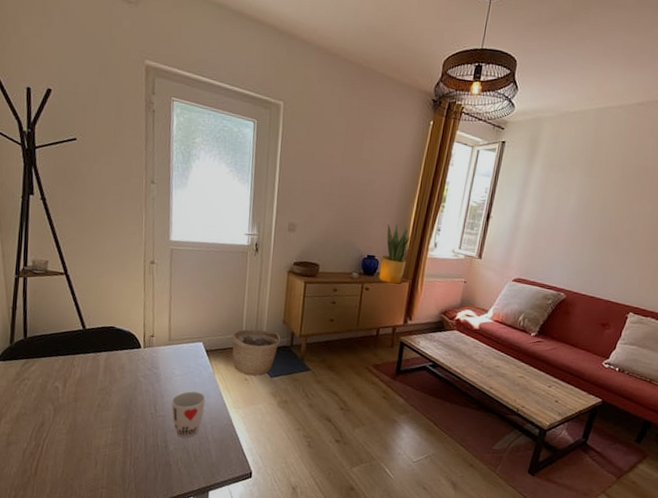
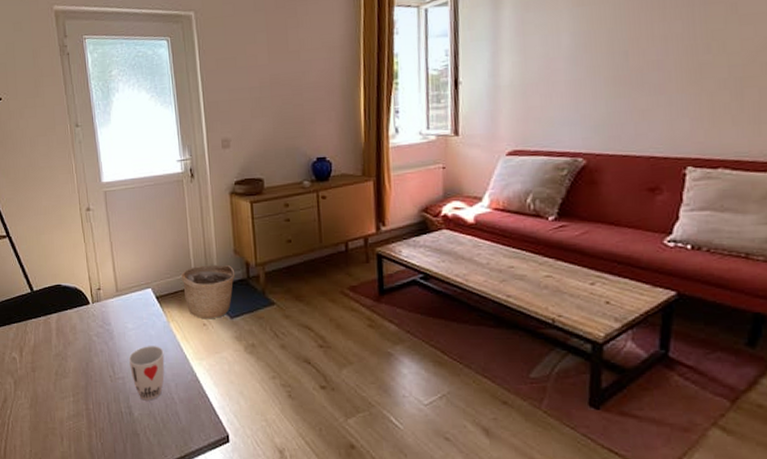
planter: present [379,223,413,284] -> none [333,115,369,186]

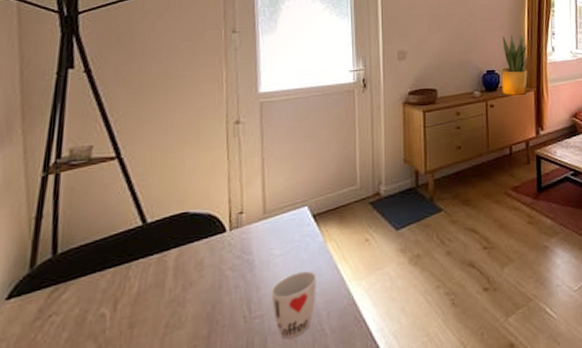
basket: present [181,264,236,320] -> none [344,175,404,235]
planter: none [333,115,369,186] -> present [501,34,531,96]

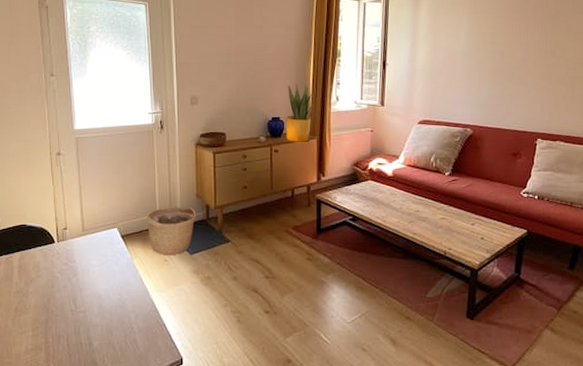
cup: present [272,271,317,339] -> none [92,280,126,331]
basket: none [344,175,404,235] -> present [146,207,197,256]

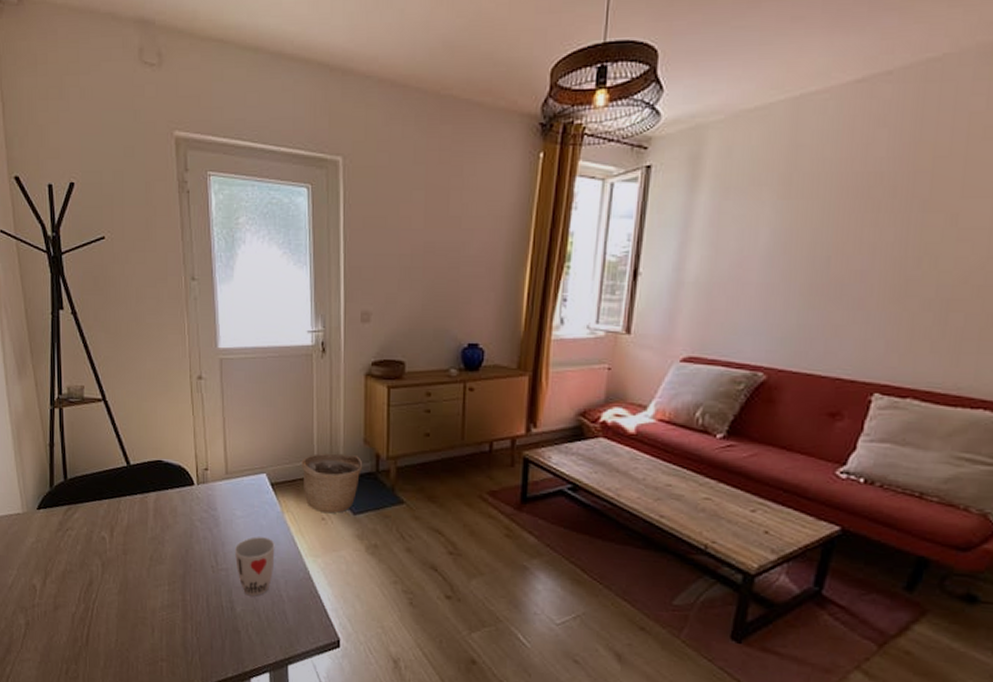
cup: none [92,280,126,331] -> present [235,537,275,597]
planter: present [286,83,315,142] -> none [486,297,529,379]

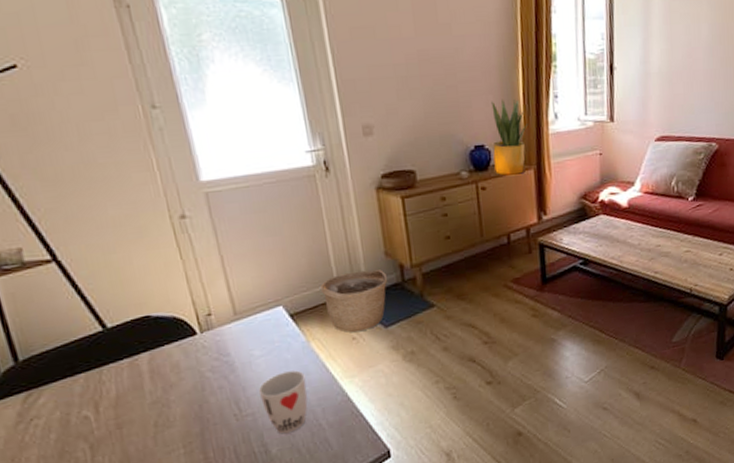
planter: none [486,297,529,379] -> present [491,99,529,176]

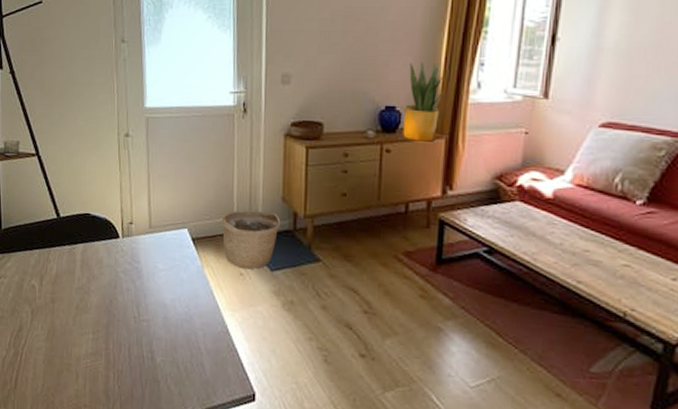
cup: present [259,370,308,434] -> none [156,289,195,348]

